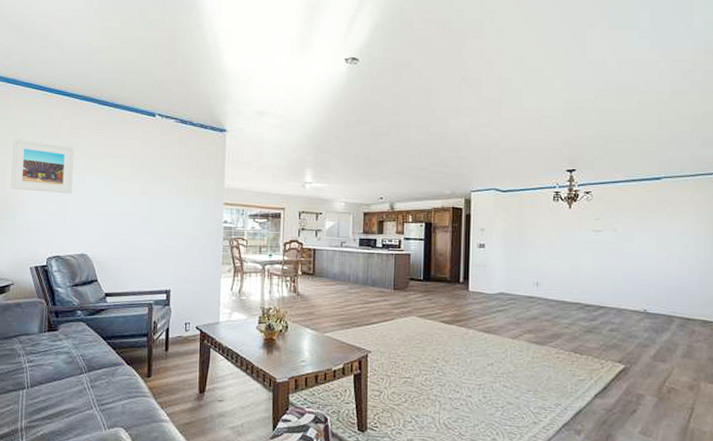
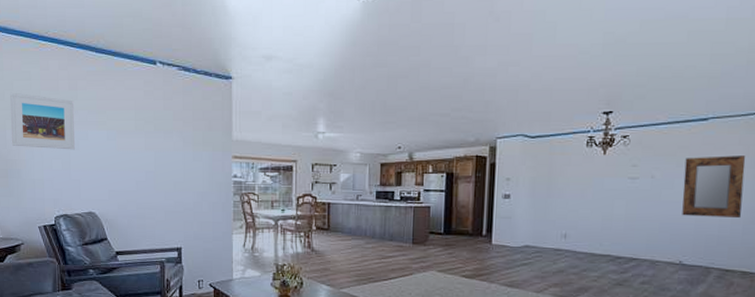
home mirror: none [642,212,698,270] -> present [682,156,746,219]

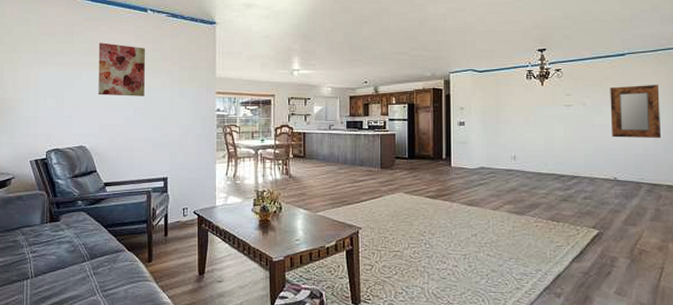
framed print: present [10,92,76,150] -> none [8,37,70,89]
wall art: none [105,99,156,160] -> present [98,43,145,96]

